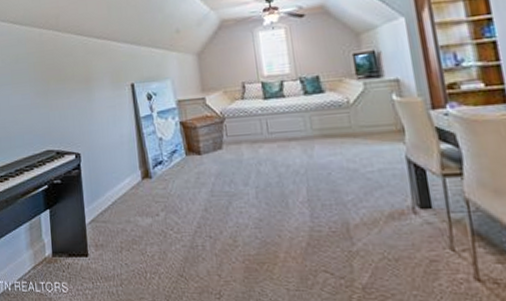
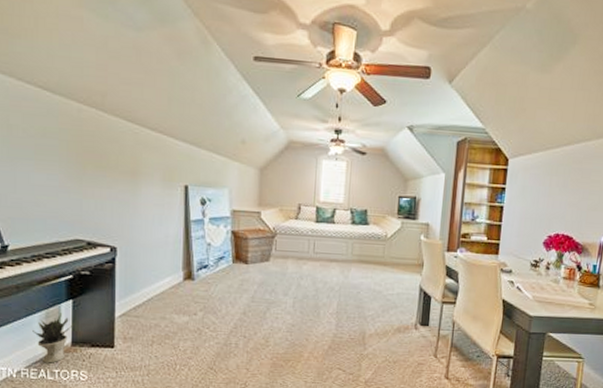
potted plant: none [20,223,52,275] -> present [32,313,73,363]

